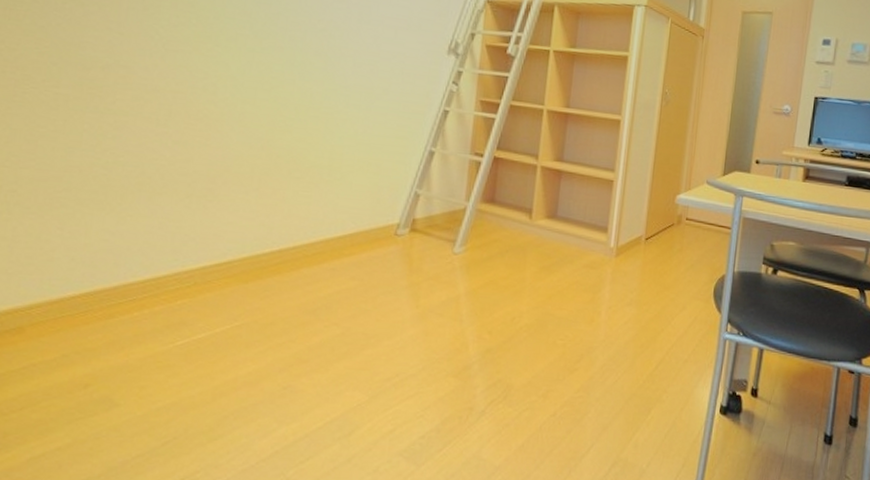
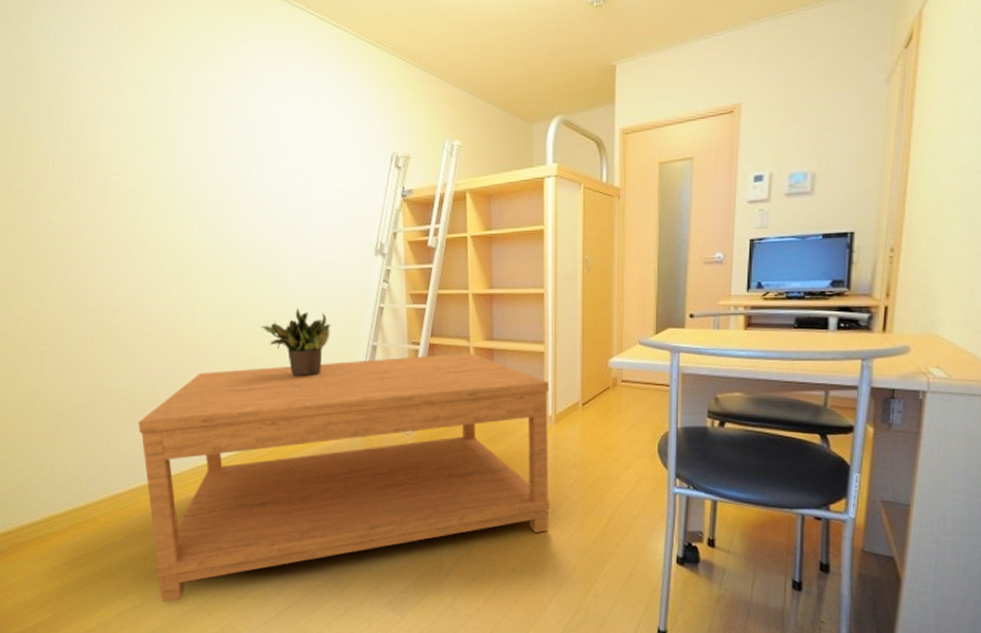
coffee table: none [98,157,615,445] -> present [138,353,550,603]
potted plant: none [298,97,385,176] -> present [260,308,331,376]

